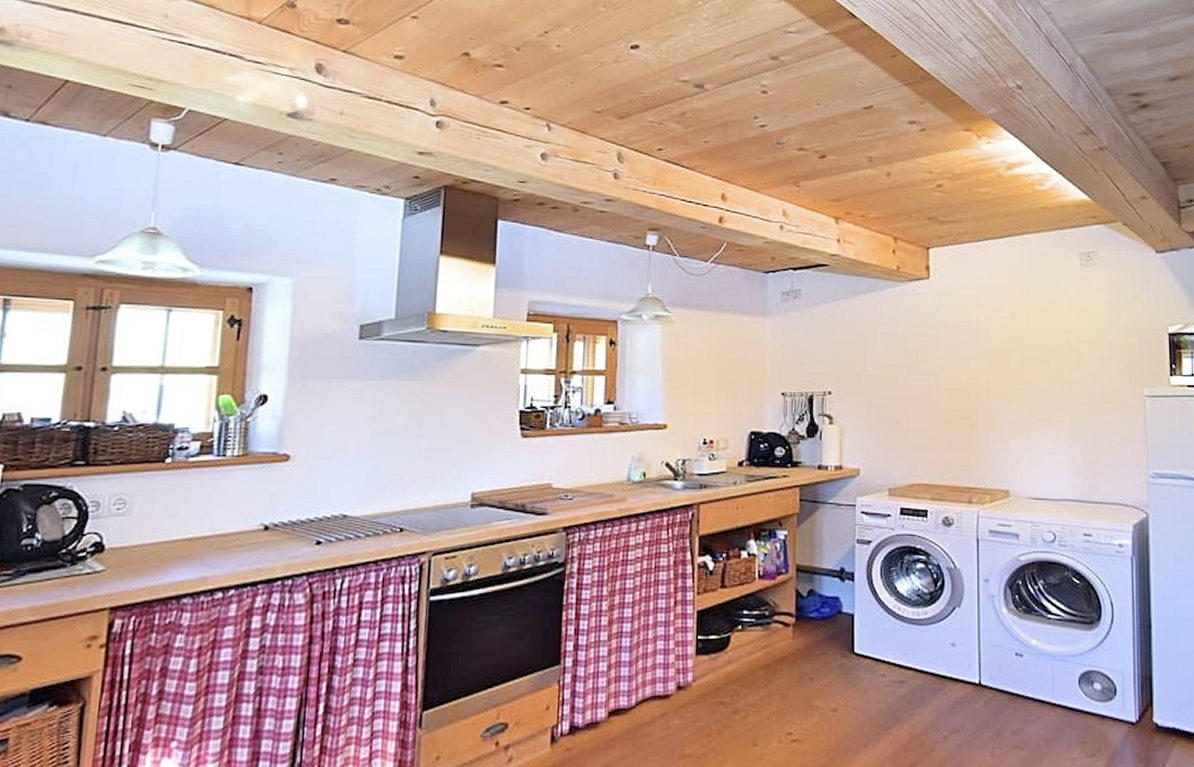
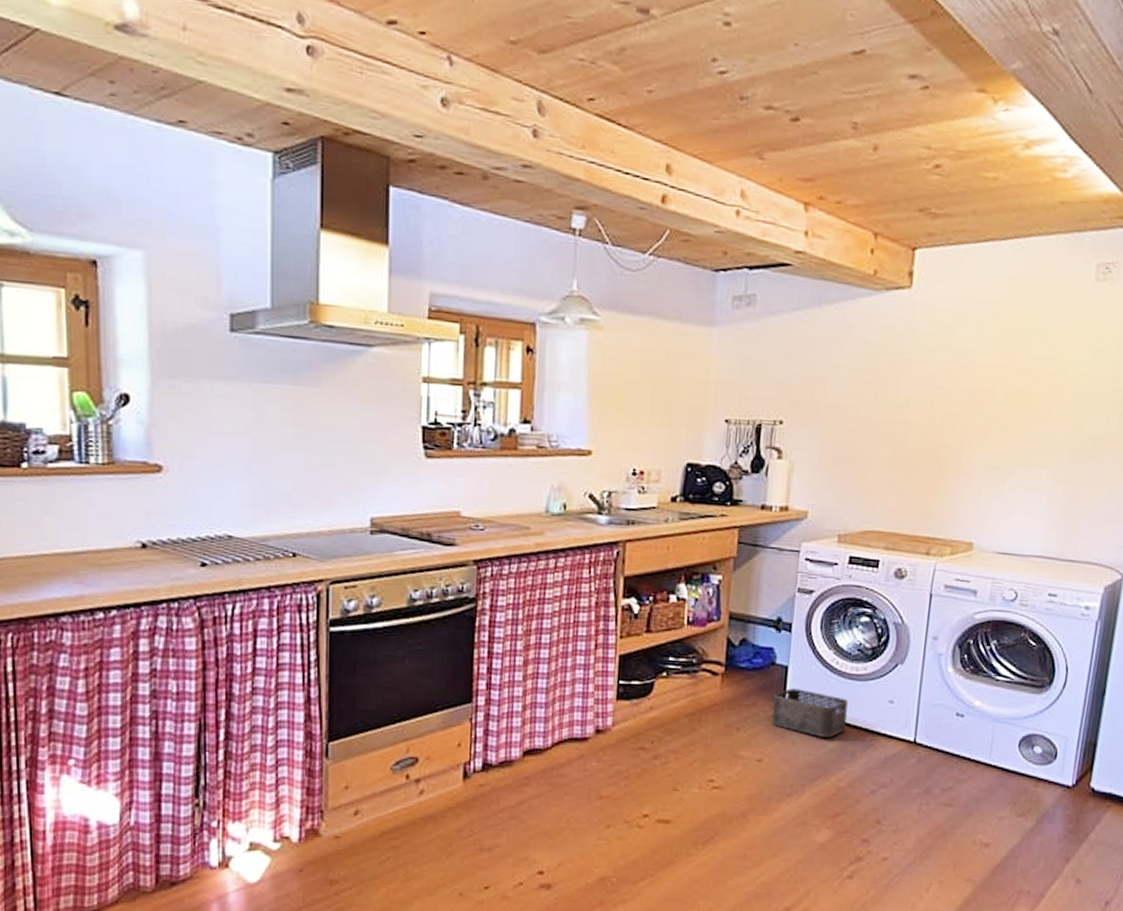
storage bin: none [842,636,914,683] -> present [772,688,848,737]

